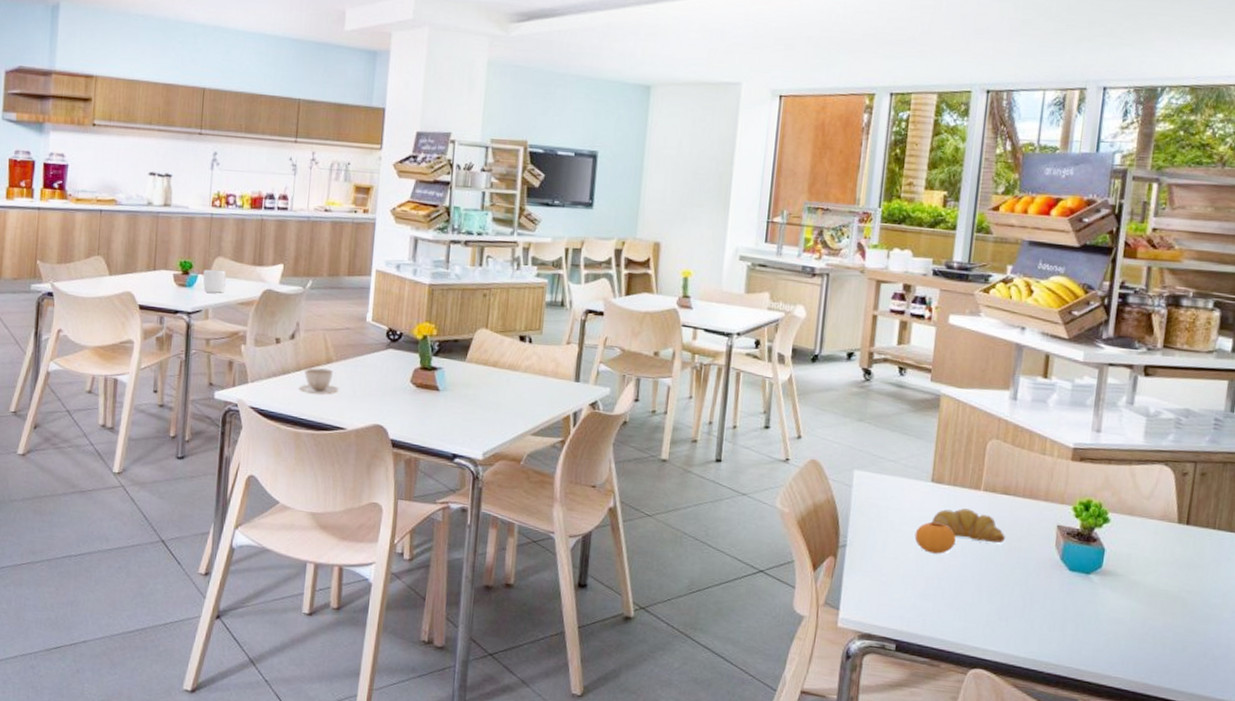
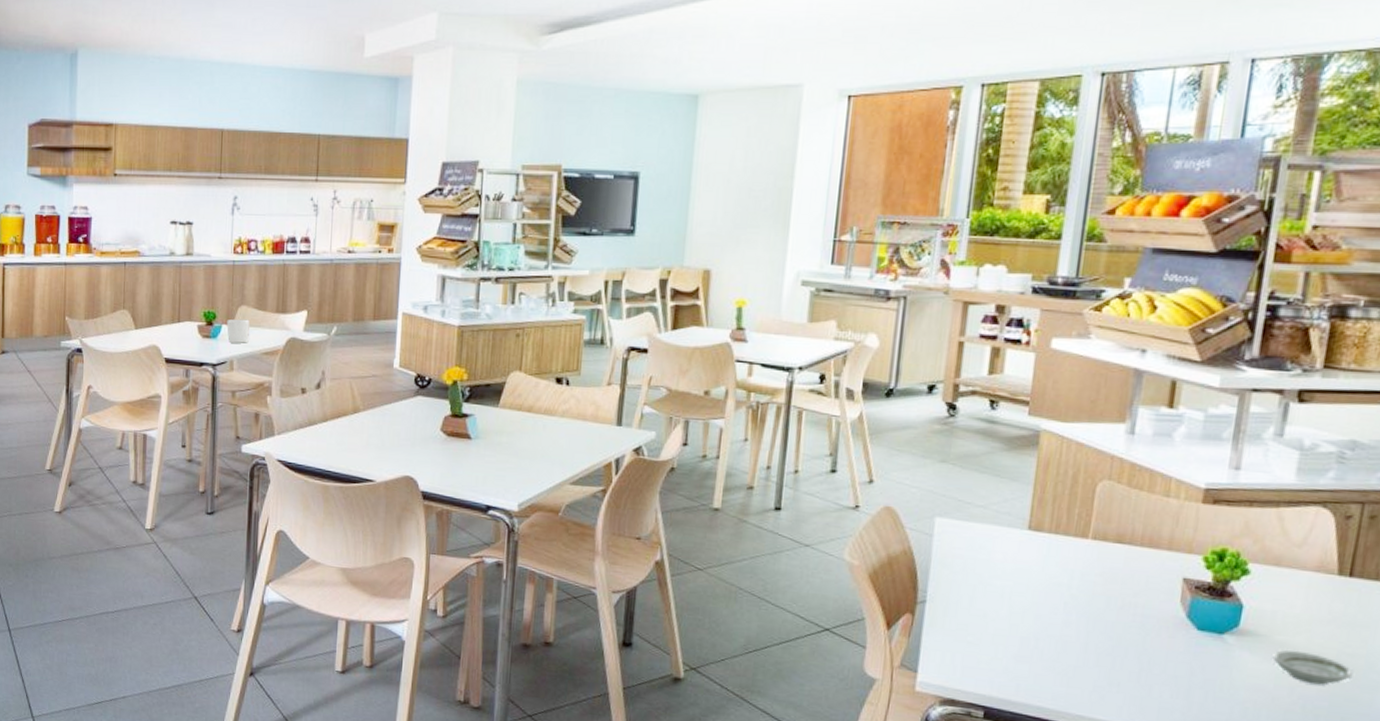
teacup: present [300,368,339,394] -> none [327,418,367,445]
pumpkin: present [914,522,956,554] -> none [1007,575,1057,611]
croissant: present [931,508,1005,544] -> none [1027,559,1118,599]
saucer: none [1129,588,1192,618] -> present [1272,650,1354,685]

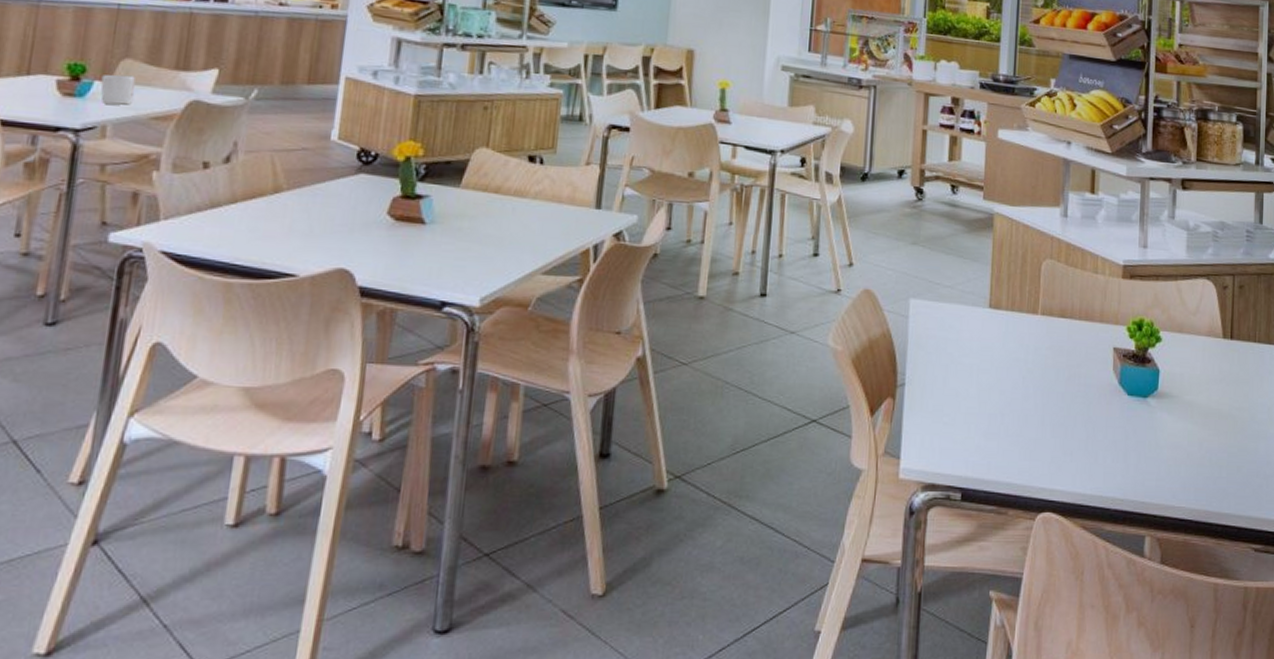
saucer: present [1272,650,1354,685] -> none [1184,409,1242,438]

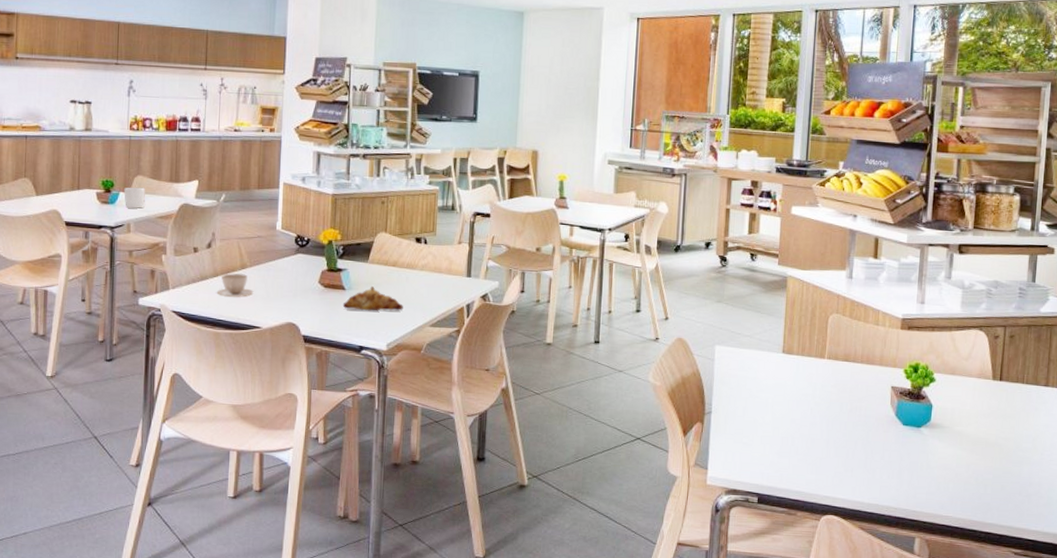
teacup: none [234,199,290,232] -> present [217,273,254,297]
croissant: none [420,218,507,253] -> present [342,285,403,311]

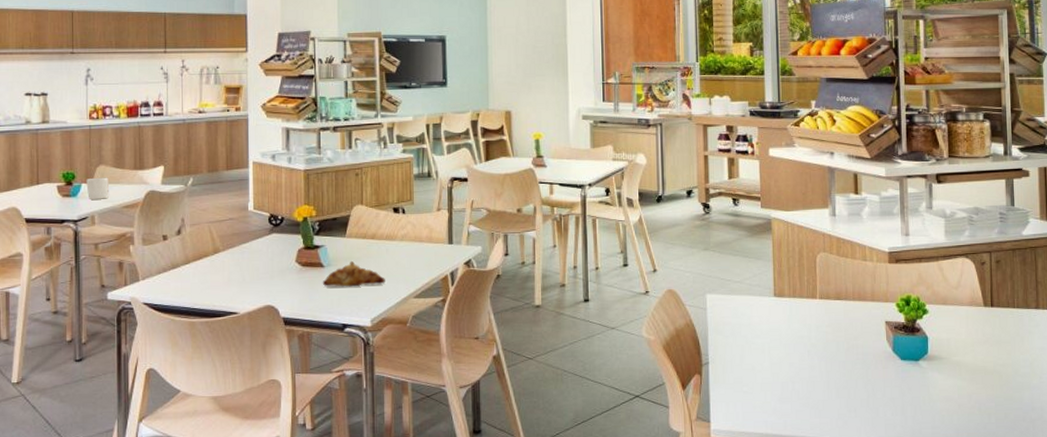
teacup: present [217,273,254,297] -> none [190,259,229,283]

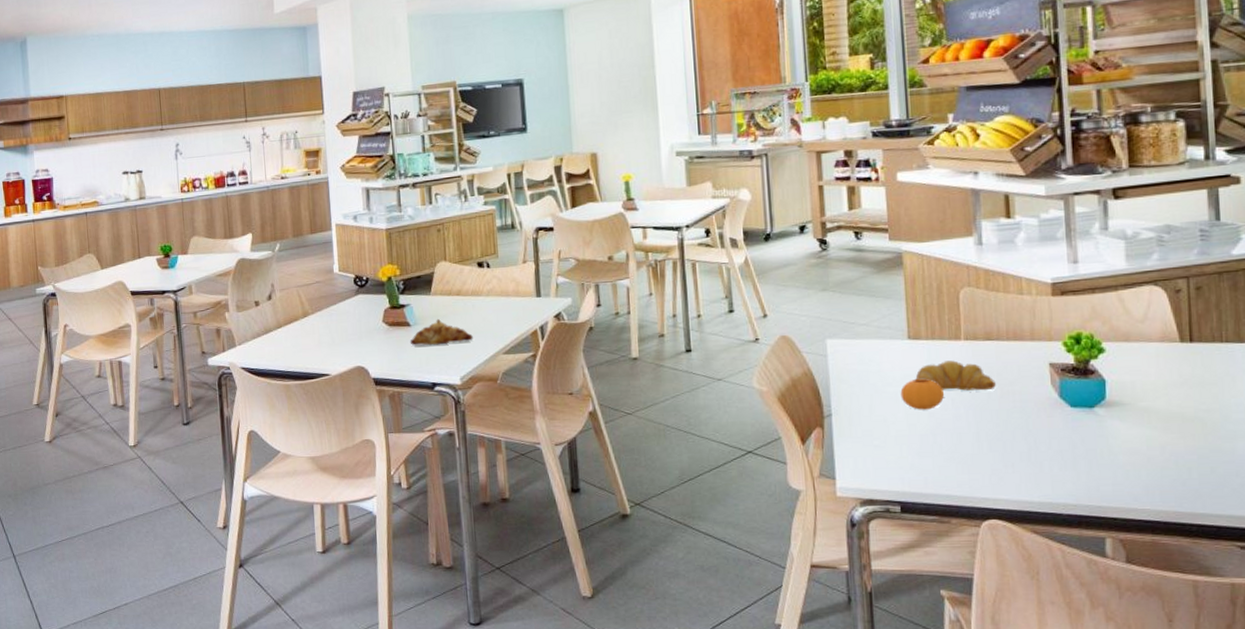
mug: present [86,177,110,199] -> none [182,247,204,270]
pumpkin: none [766,332,802,360] -> present [900,379,944,410]
croissant: none [779,316,843,344] -> present [915,360,996,391]

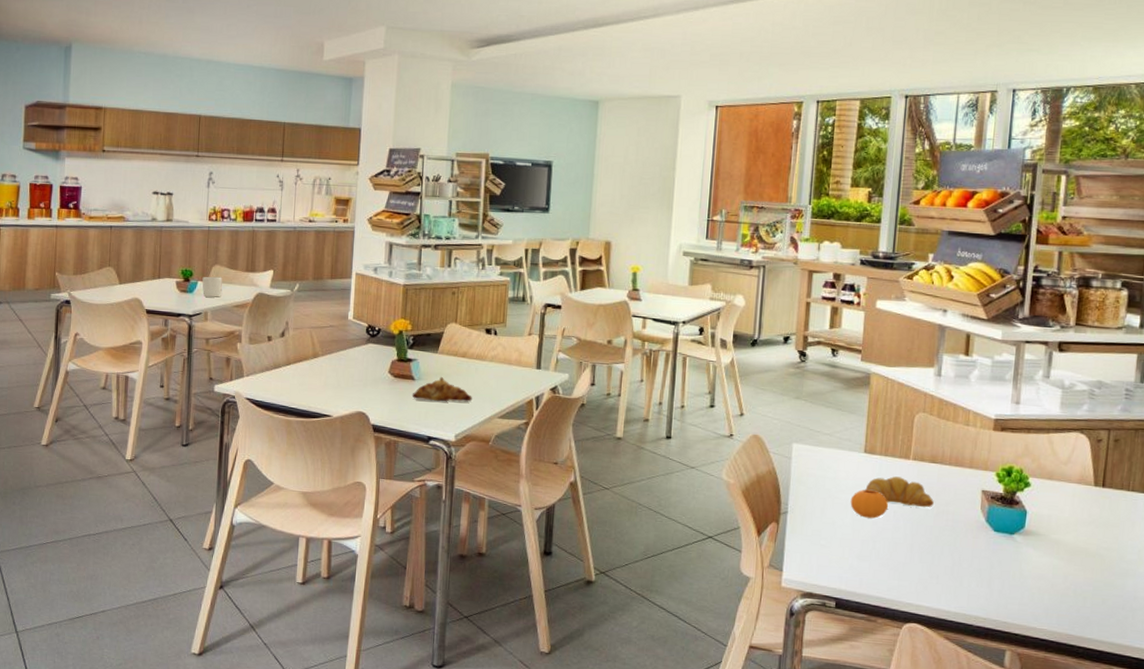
mug: none [182,247,204,270] -> present [202,276,223,298]

